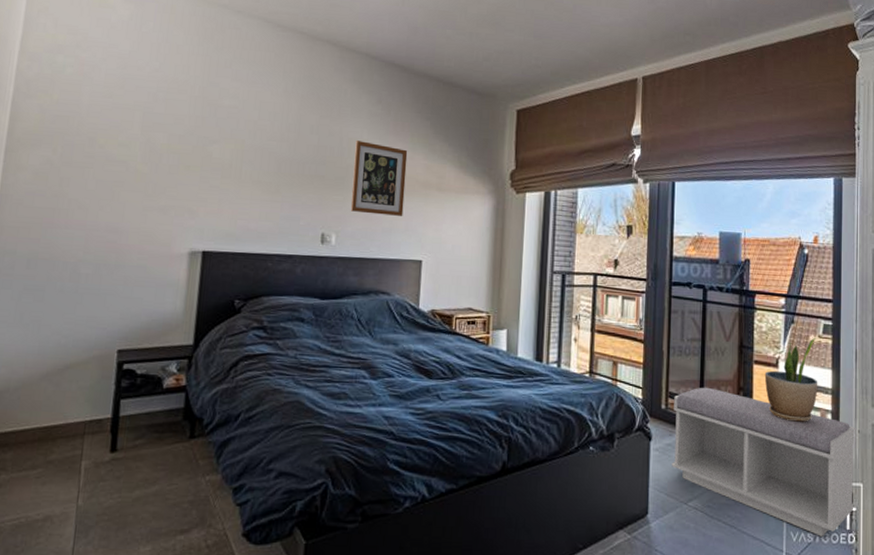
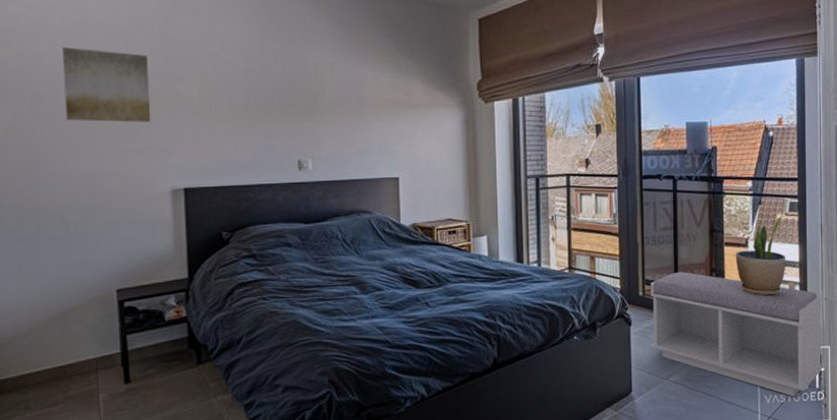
wall art: none [94,101,185,181] -> present [63,47,151,123]
wall art: present [350,141,408,216] -> none [321,65,376,137]

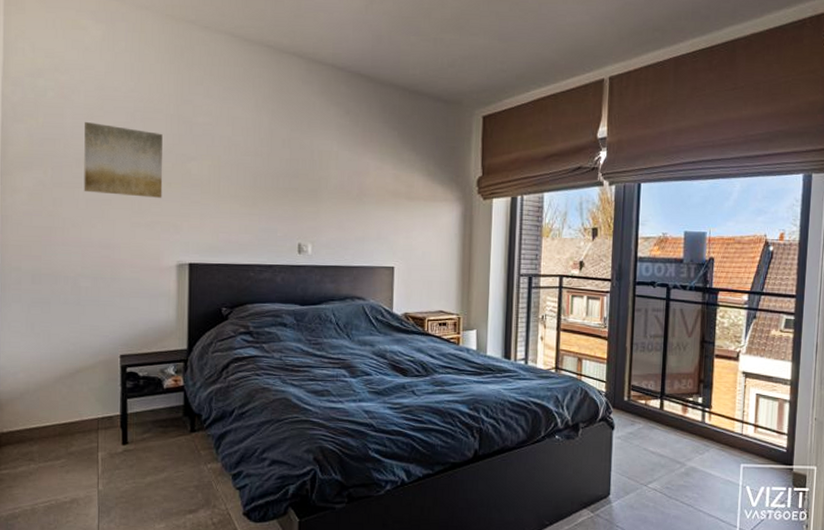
bench: present [650,271,824,397] -> none [633,380,813,514]
potted plant: present [735,215,786,296] -> none [725,331,778,411]

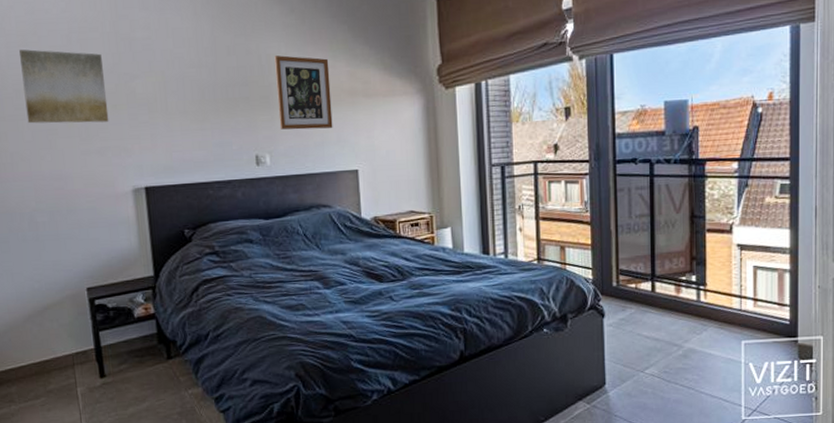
wall art: none [324,153,377,225] -> present [274,55,333,130]

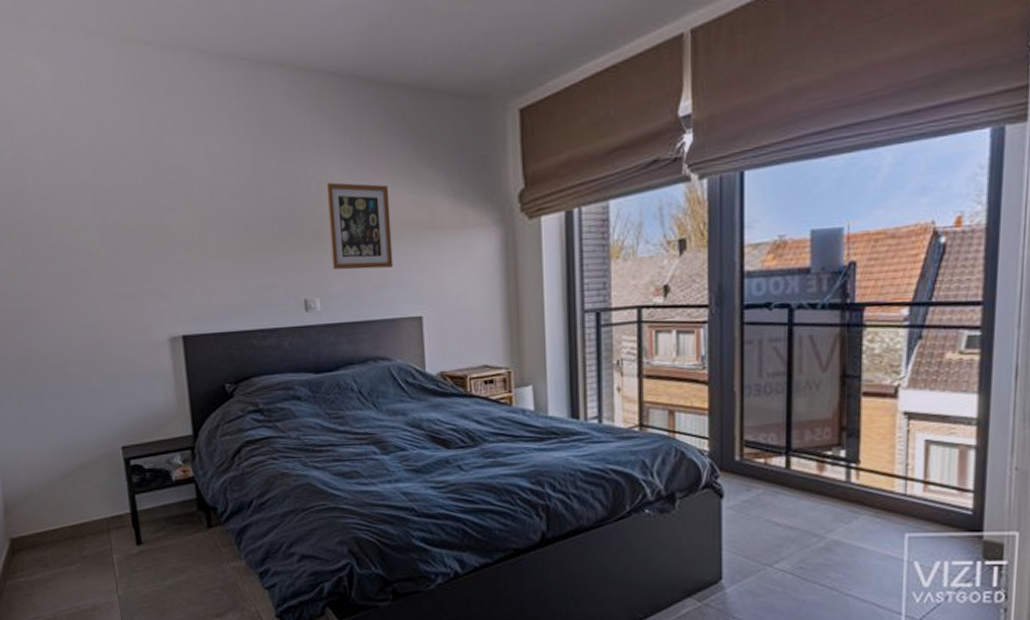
wall art: present [19,49,109,124] -> none [48,182,144,265]

